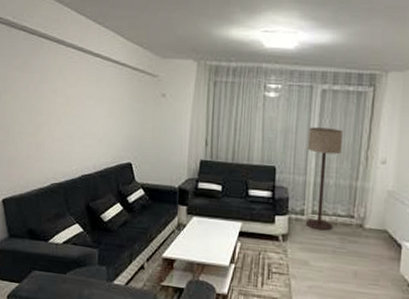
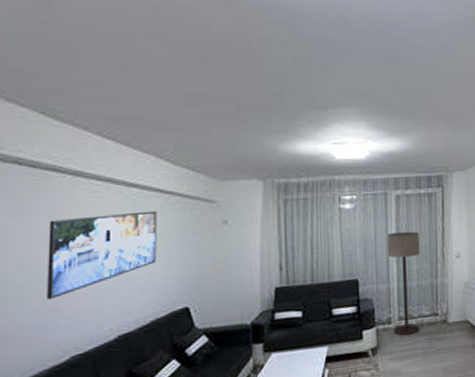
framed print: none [37,77,113,138] -> present [47,210,157,300]

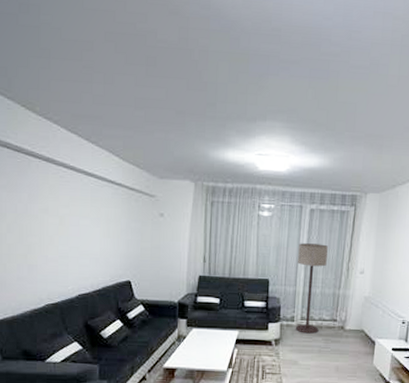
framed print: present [47,210,157,300] -> none [29,196,109,259]

